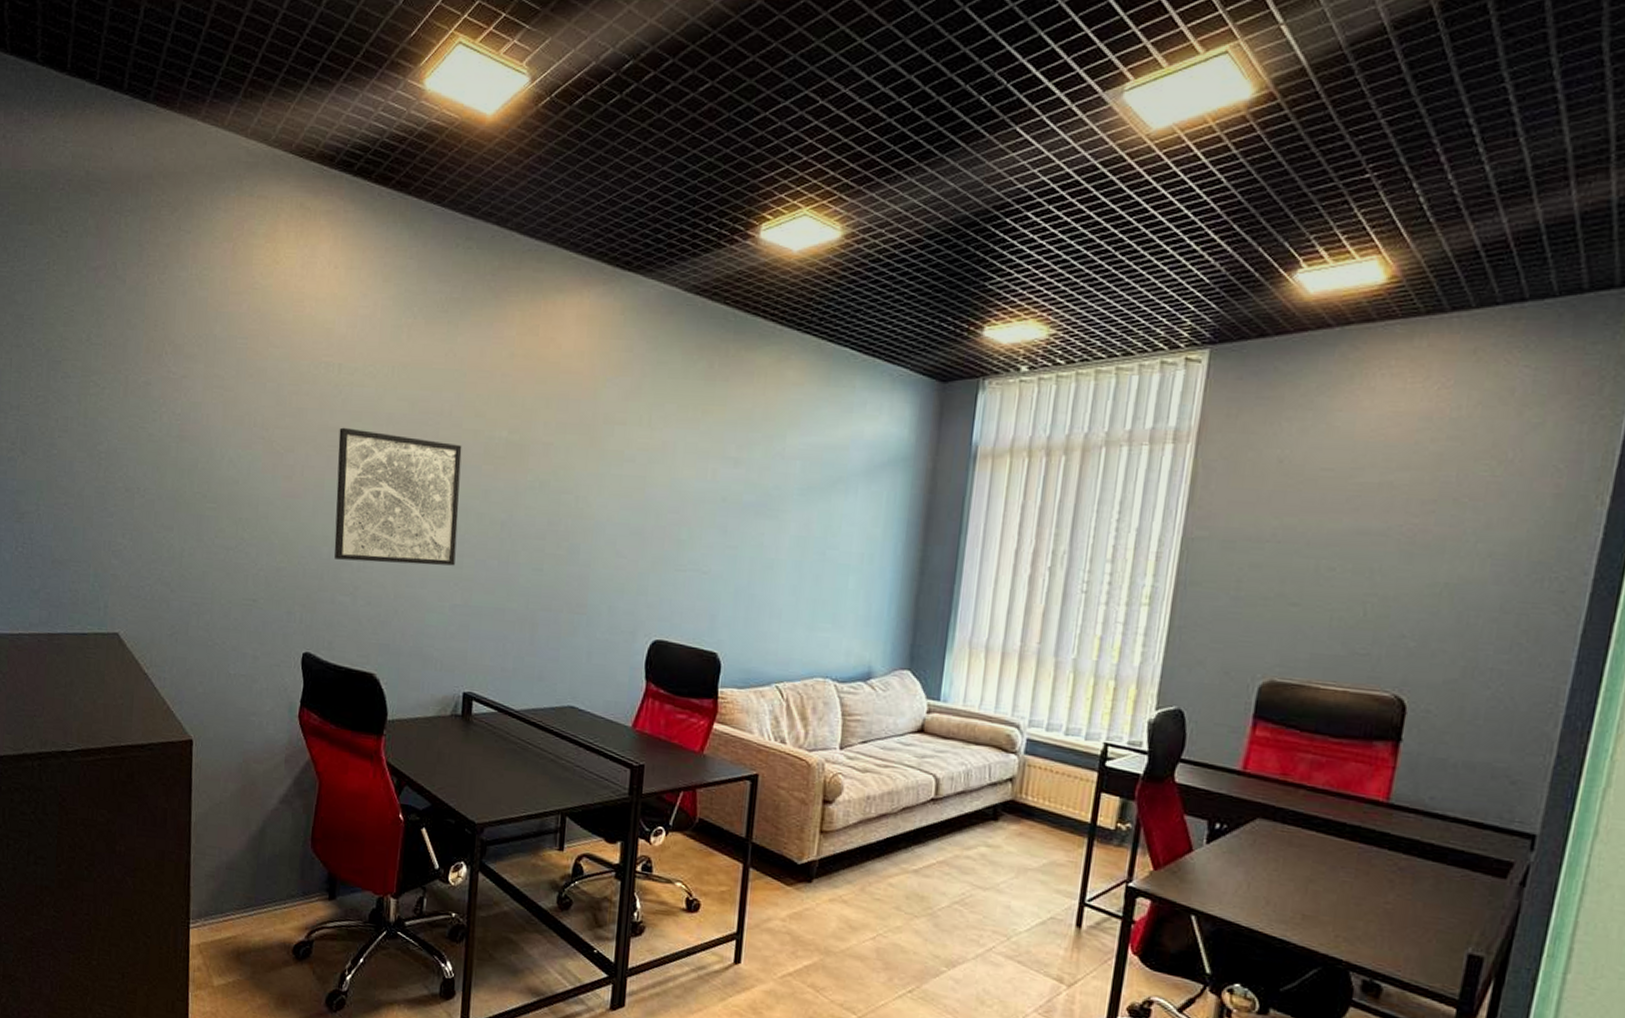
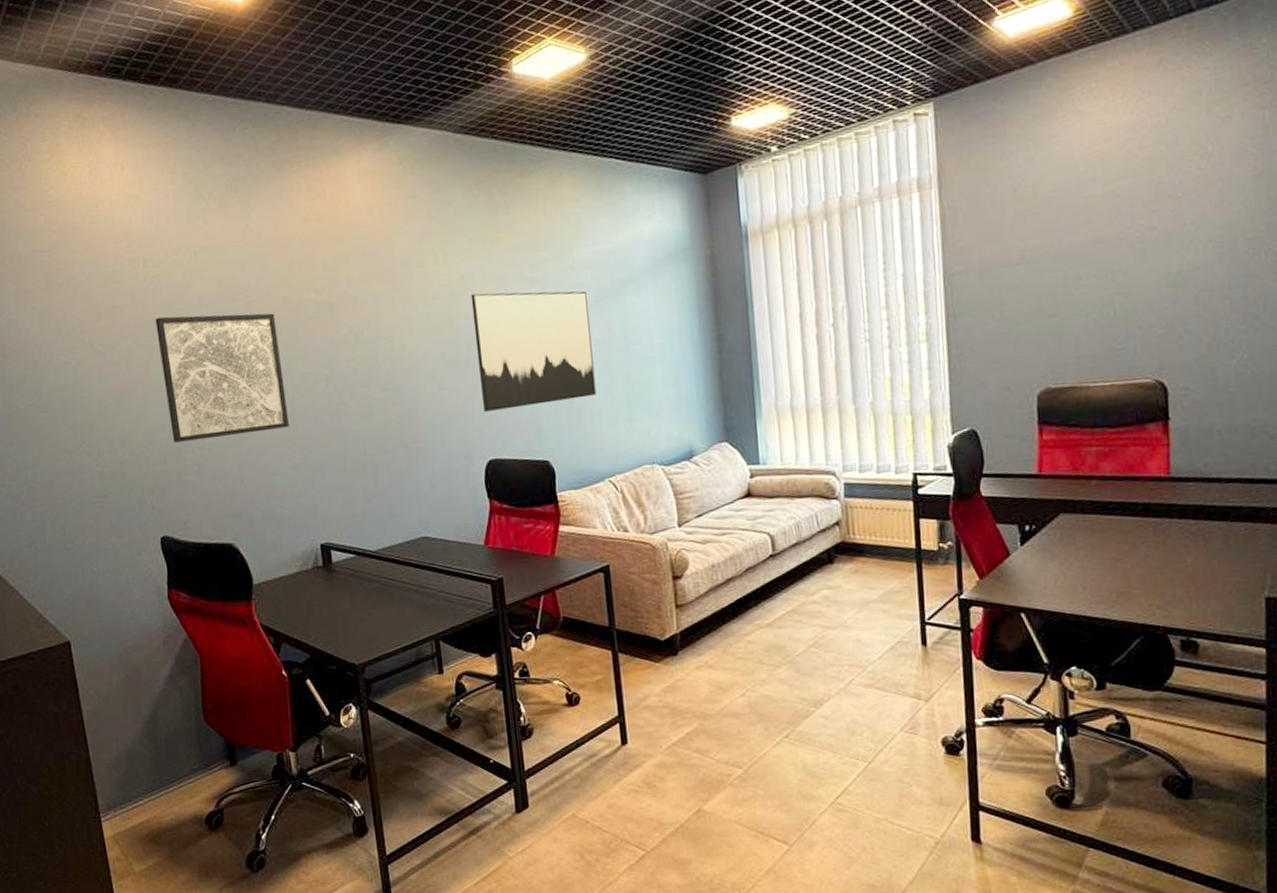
wall art: none [659,464,791,595] -> present [471,291,596,413]

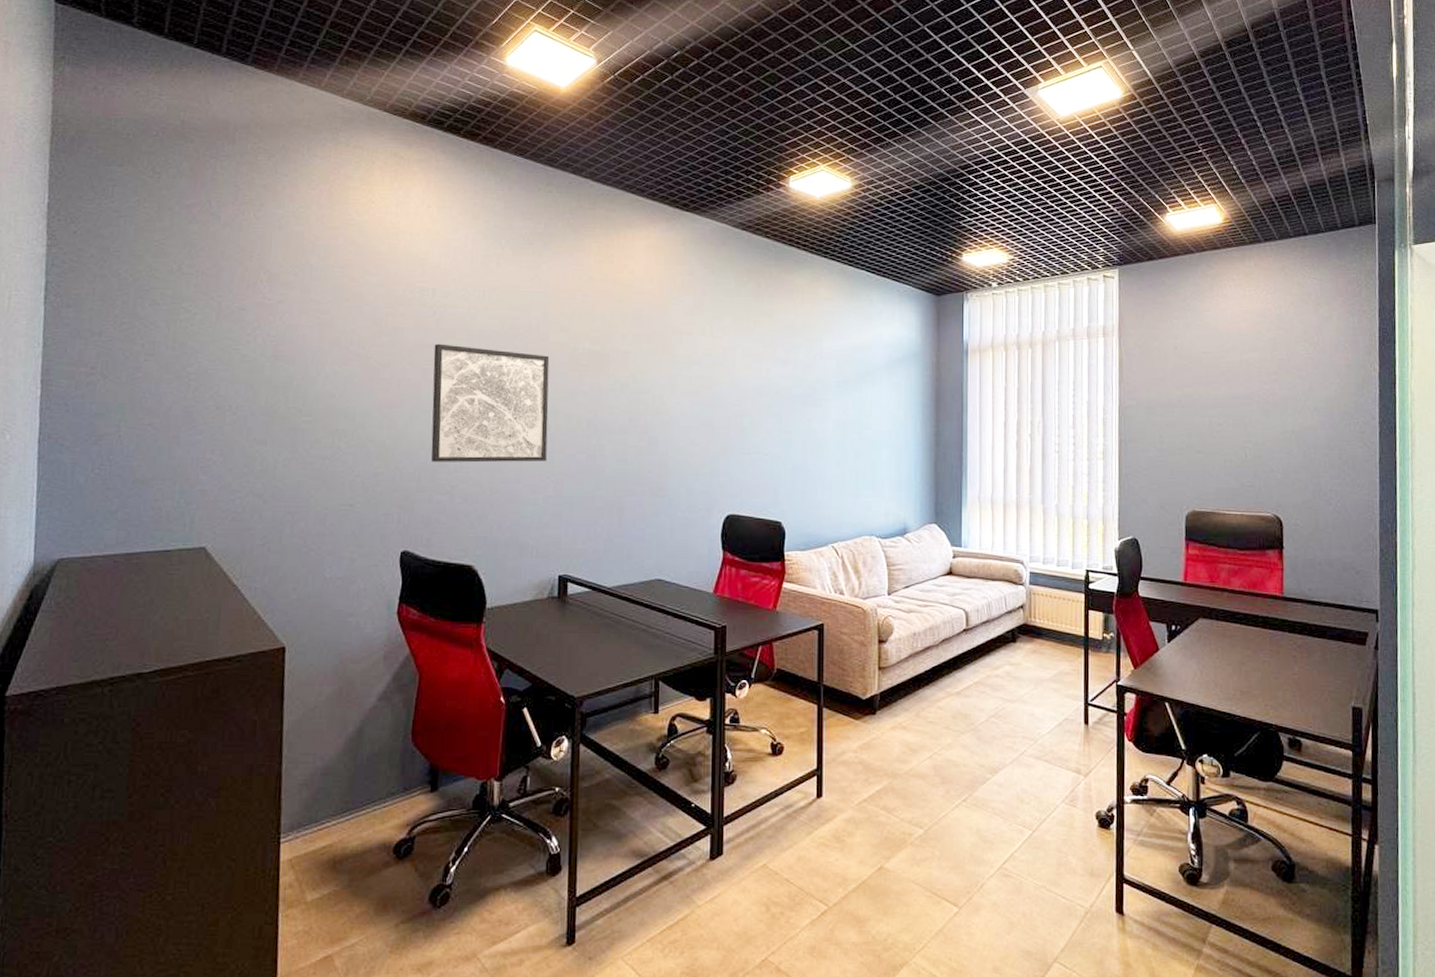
wall art: present [471,291,596,413] -> none [728,365,830,472]

